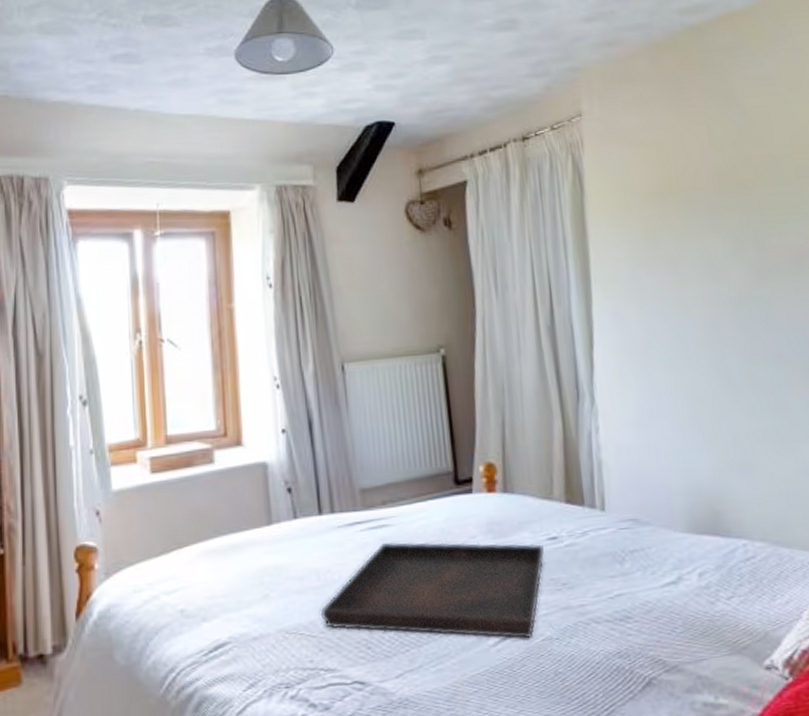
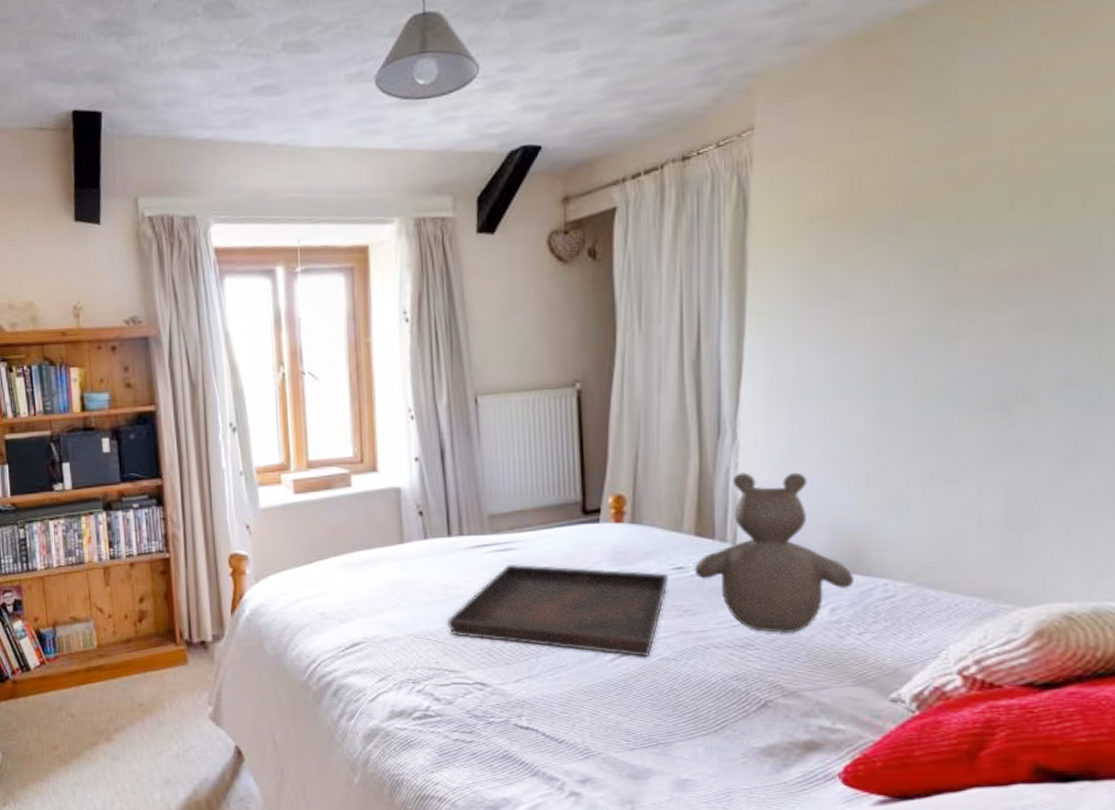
teddy bear: none [567,434,717,604] -> present [694,472,855,634]

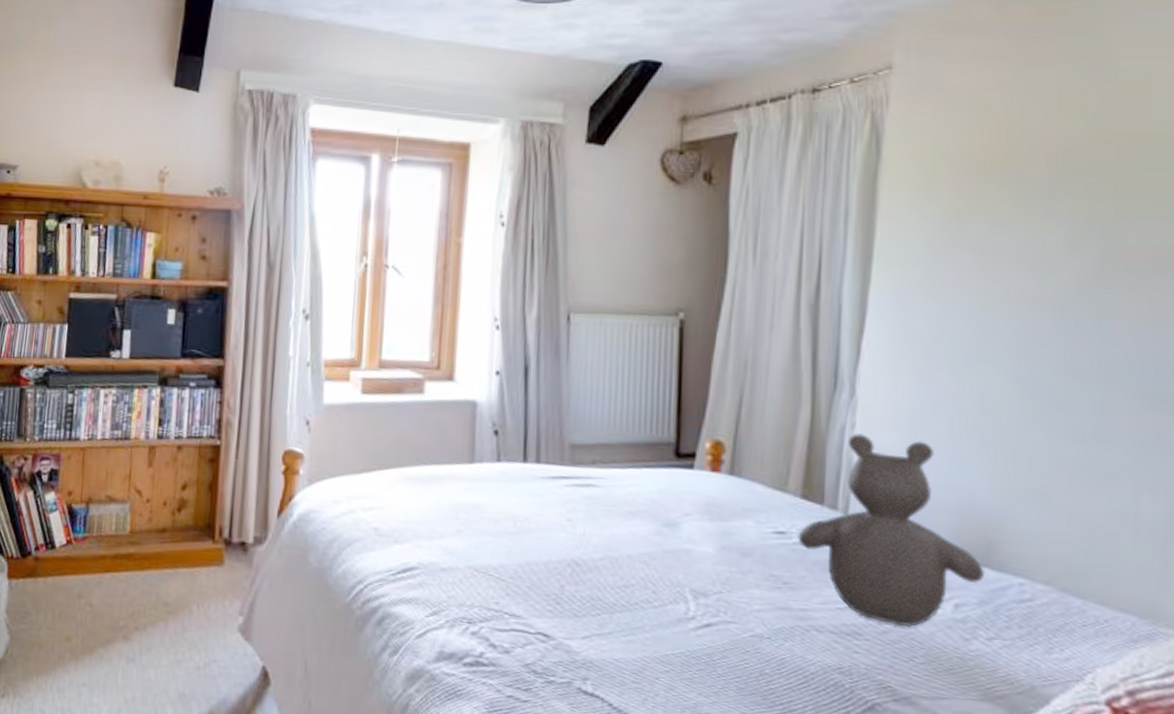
serving tray: present [446,563,668,658] -> none [512,502,767,631]

